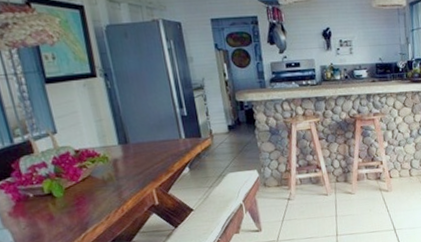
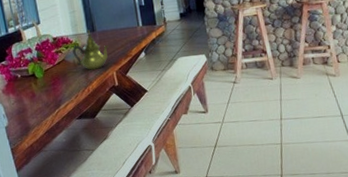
teapot: none [100,142,147,188] -> present [72,30,110,70]

